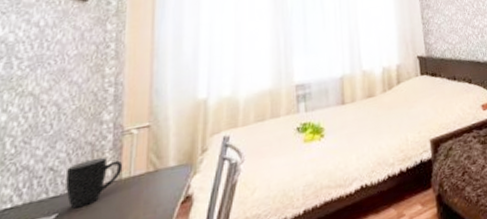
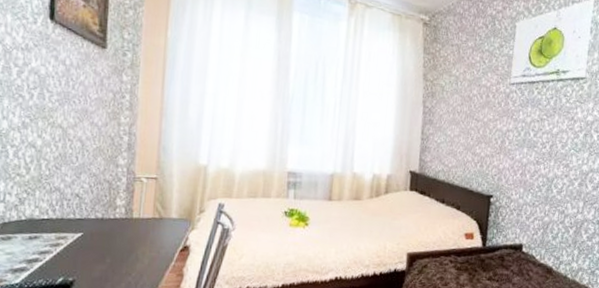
mug: present [66,156,123,209] -> none [89,195,134,233]

